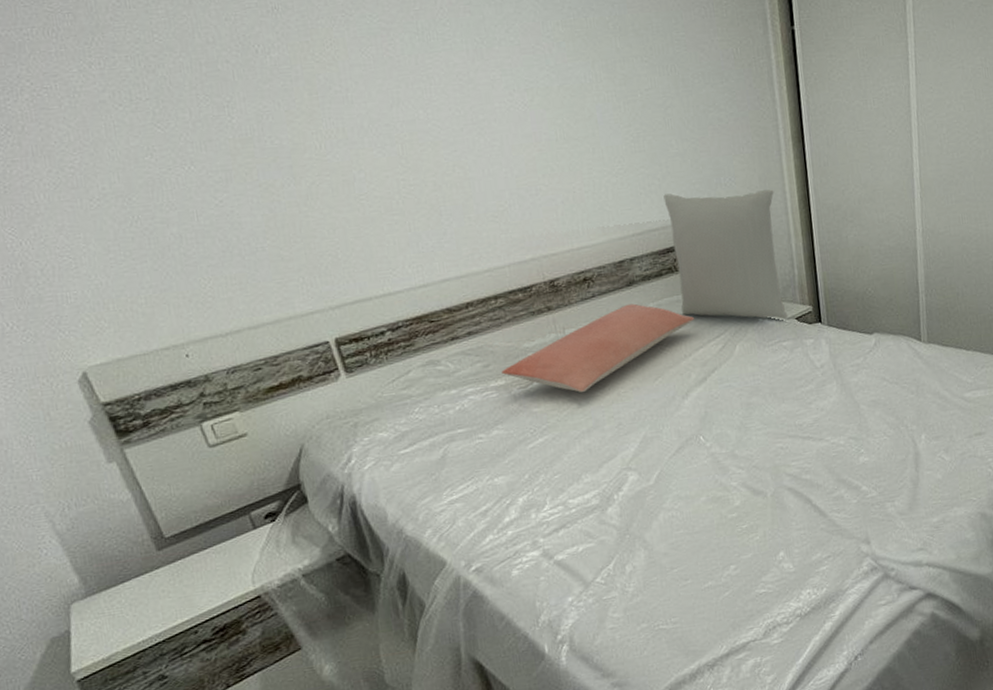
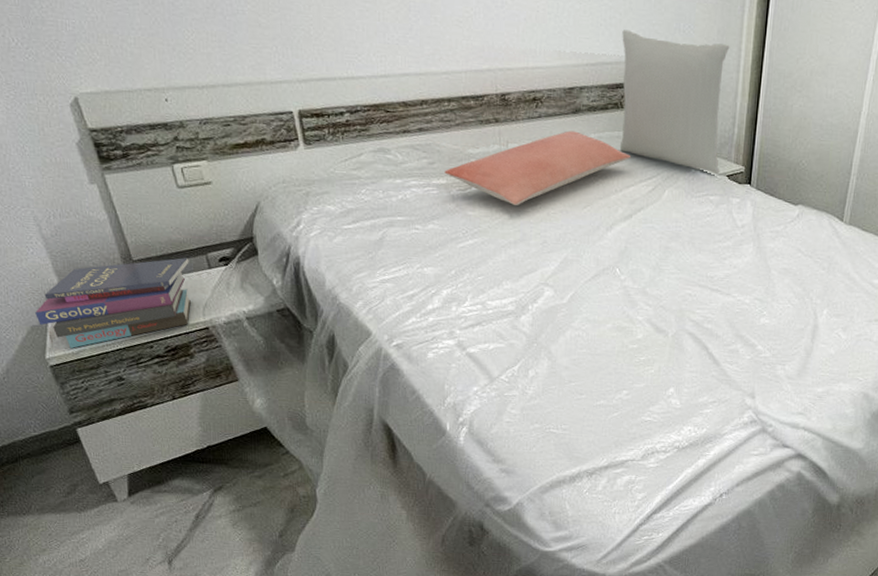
books: none [54,522,238,654] -> present [35,258,191,348]

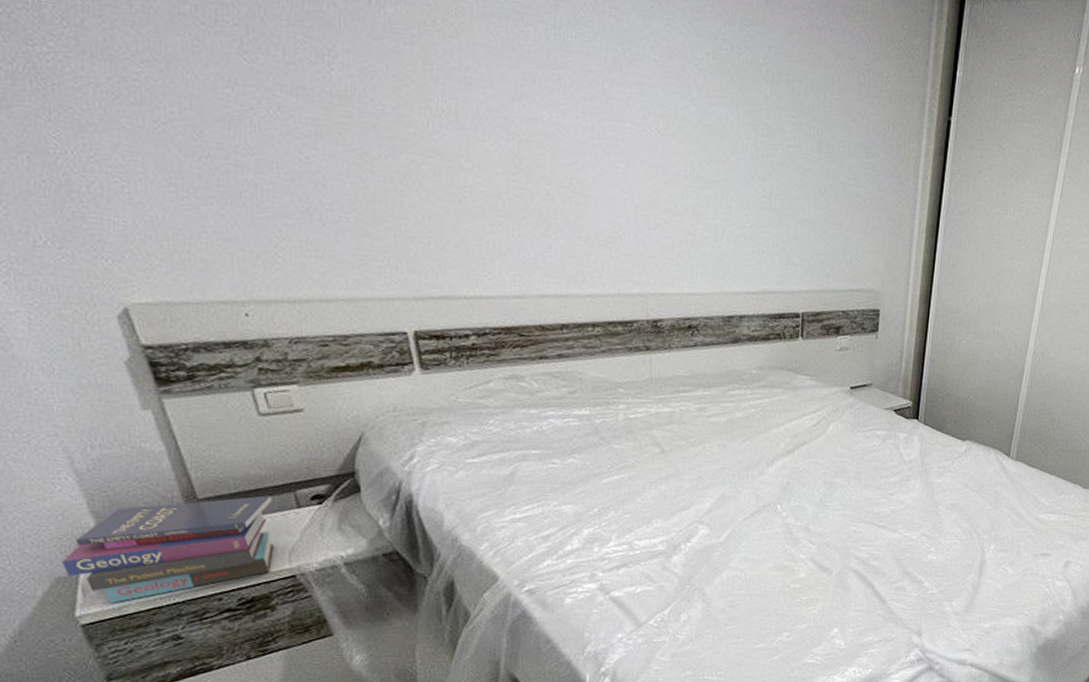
pillow: present [444,131,632,205] -> none [587,361,795,439]
pillow: present [619,30,730,175] -> none [782,258,898,409]

